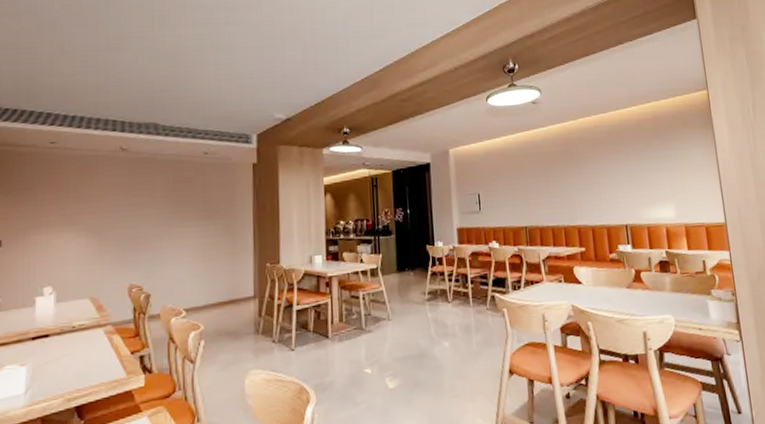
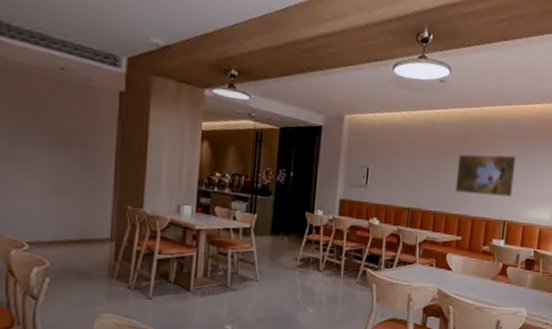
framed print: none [564,159,628,204] -> present [455,154,516,197]

